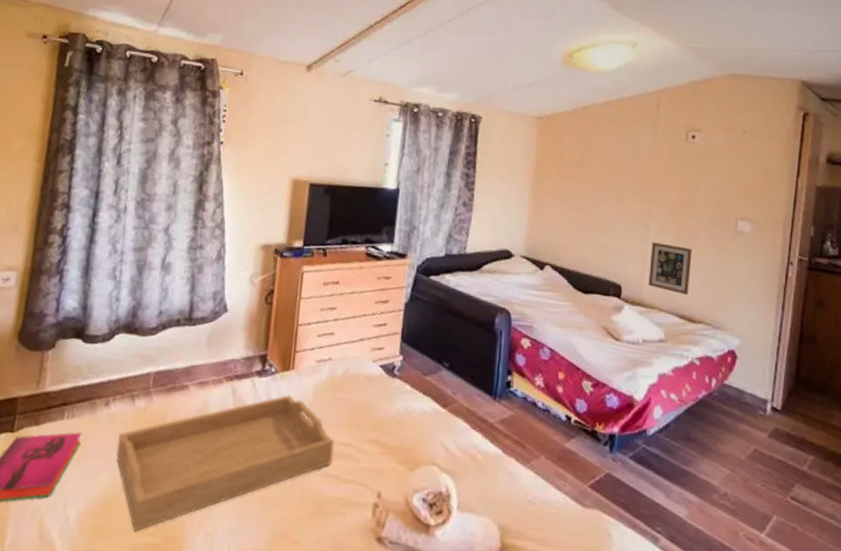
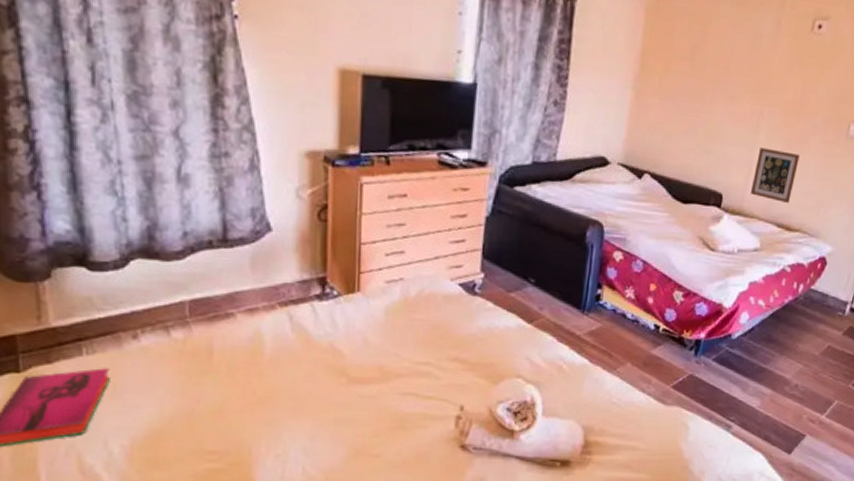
serving tray: present [116,395,335,532] -> none [157,318,412,460]

